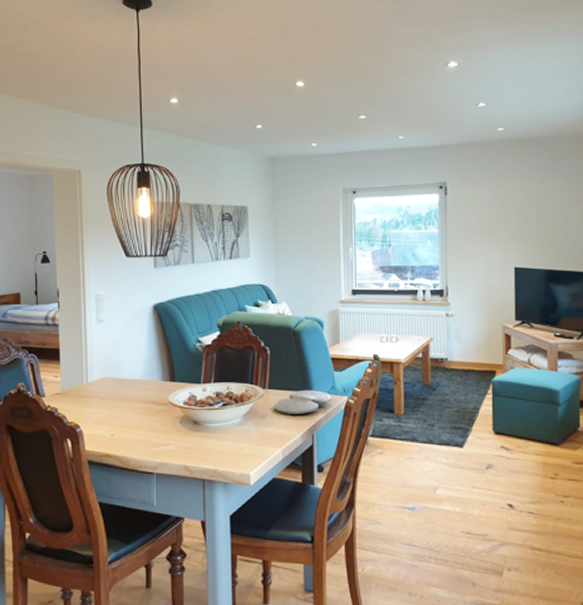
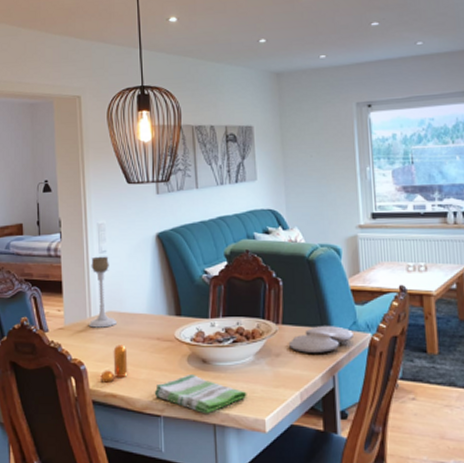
candle holder: none [85,325,113,393] -> present [88,256,117,328]
pepper shaker: none [96,408,123,444] -> present [100,344,128,383]
dish towel: none [148,435,234,471] -> present [154,375,247,414]

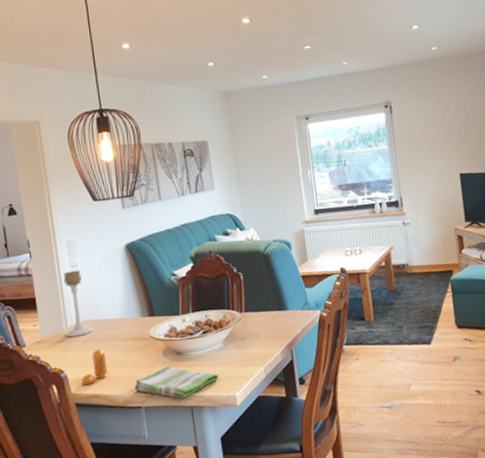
paint palette: present [289,326,355,353] -> none [252,307,307,334]

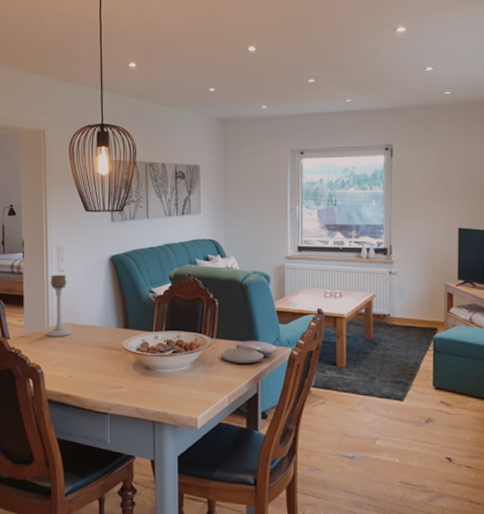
pepper shaker: present [81,349,108,386] -> none [55,352,80,384]
dish towel: present [134,366,219,399] -> none [102,379,183,413]
paint palette: none [252,307,307,334] -> present [221,341,277,363]

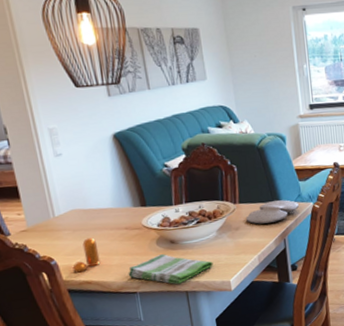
candle holder: present [46,274,71,337] -> none [46,159,83,226]
pepper shaker: none [55,352,80,384] -> present [72,237,101,273]
dish towel: none [102,379,183,413] -> present [128,254,213,285]

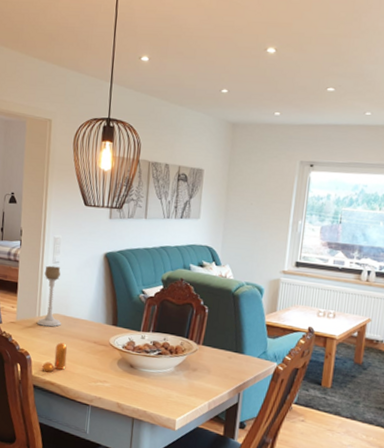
candle holder: none [46,159,83,226] -> present [36,265,61,327]
dish towel: present [128,254,213,285] -> none [86,375,164,409]
paint palette: present [246,199,300,224] -> none [206,351,263,374]

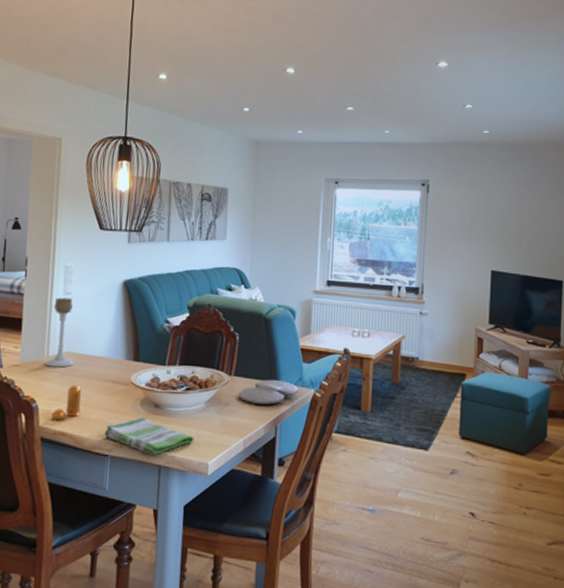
dish towel: none [86,375,164,409] -> present [104,417,194,456]
paint palette: none [206,351,263,374] -> present [239,380,299,405]

